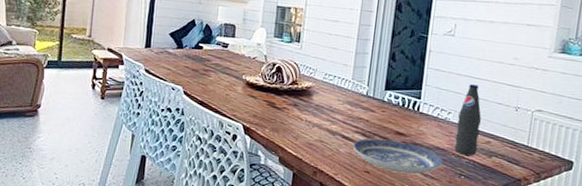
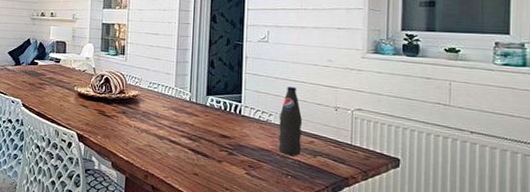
plate: present [352,138,443,175] -> none [180,142,269,176]

